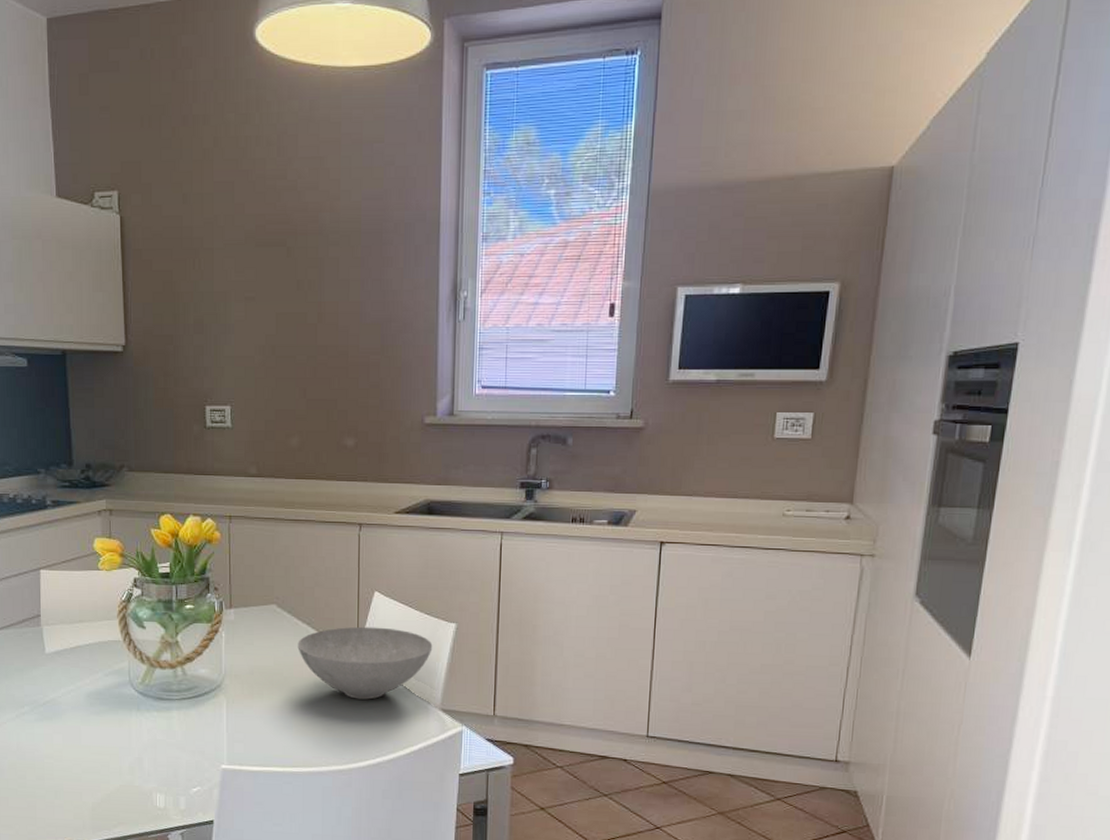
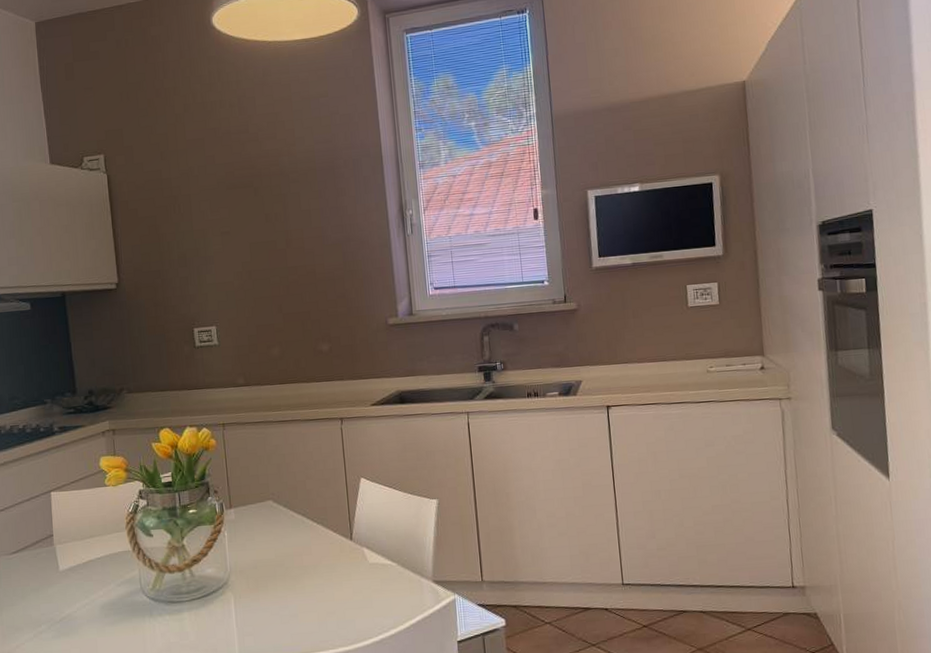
bowl: present [297,626,433,700] -> none [295,510,419,581]

